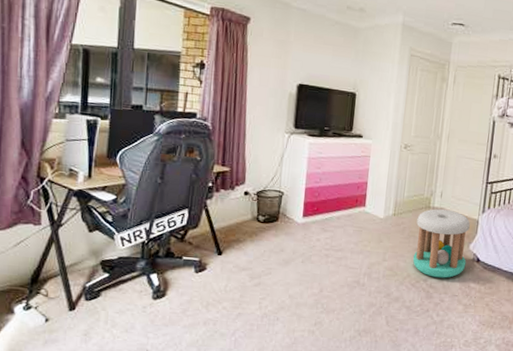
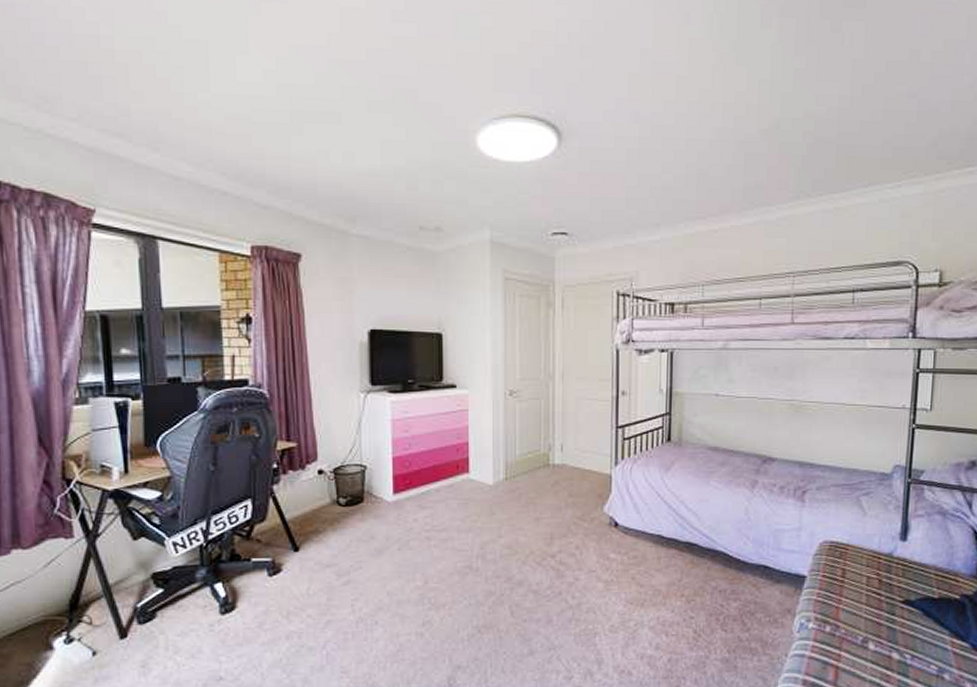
stool: present [412,209,470,278] -> none [534,466,602,551]

